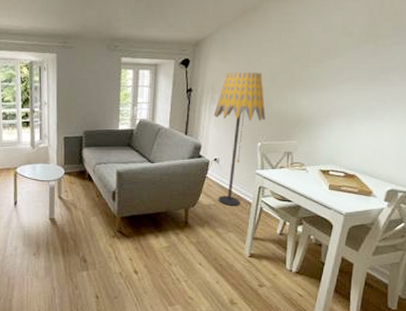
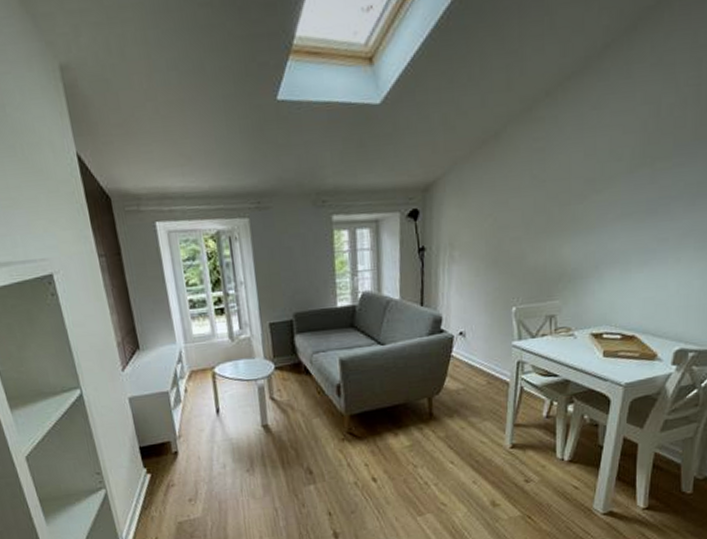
floor lamp: present [214,71,266,206] -> none [454,218,519,389]

